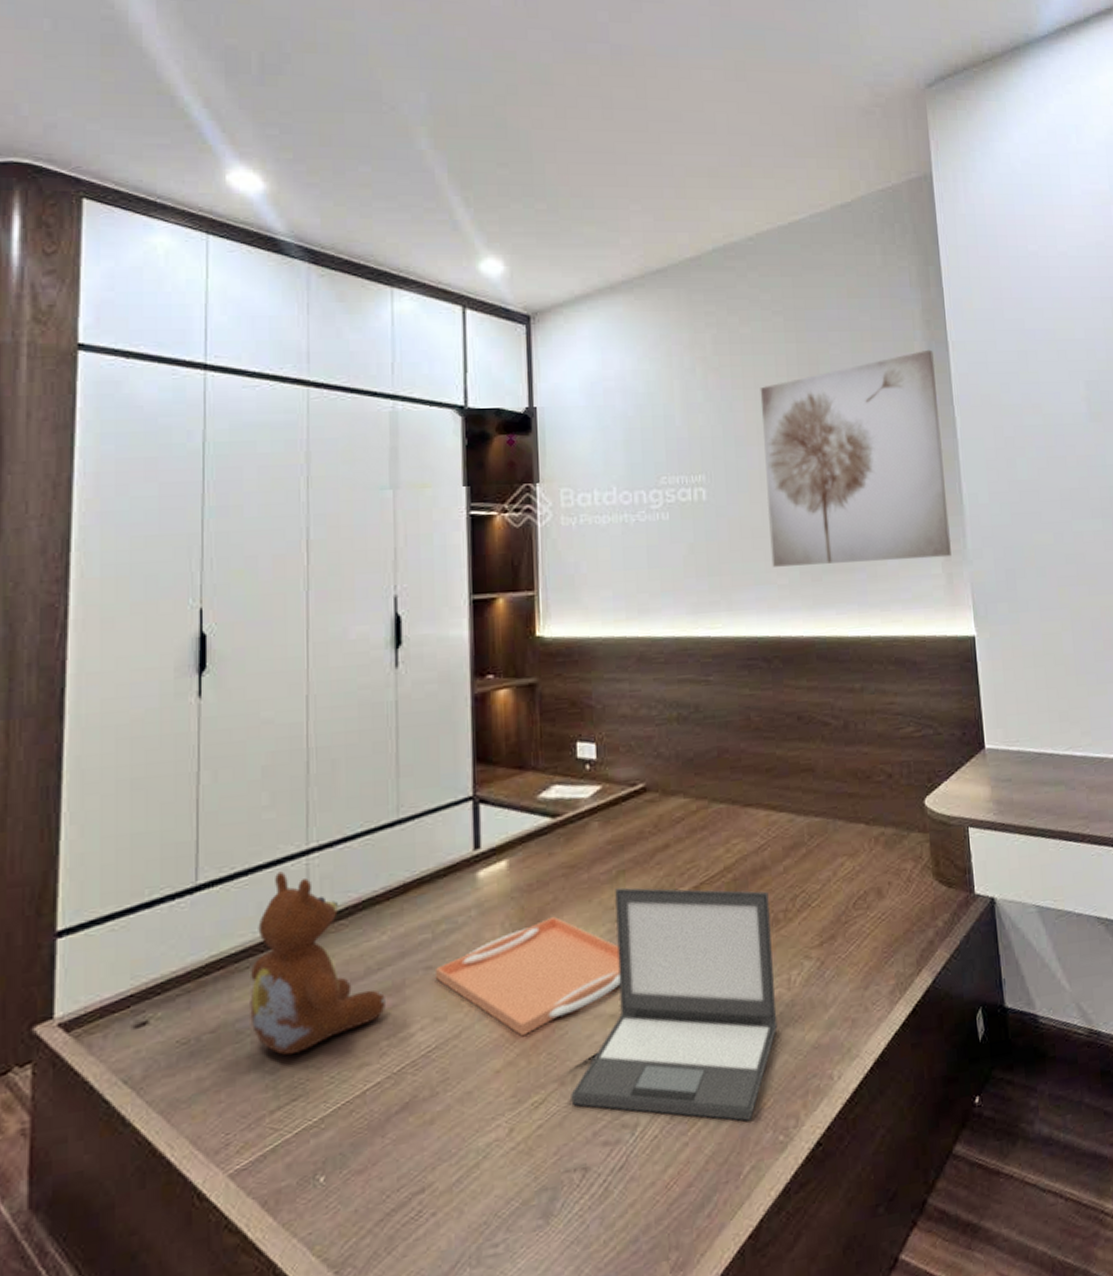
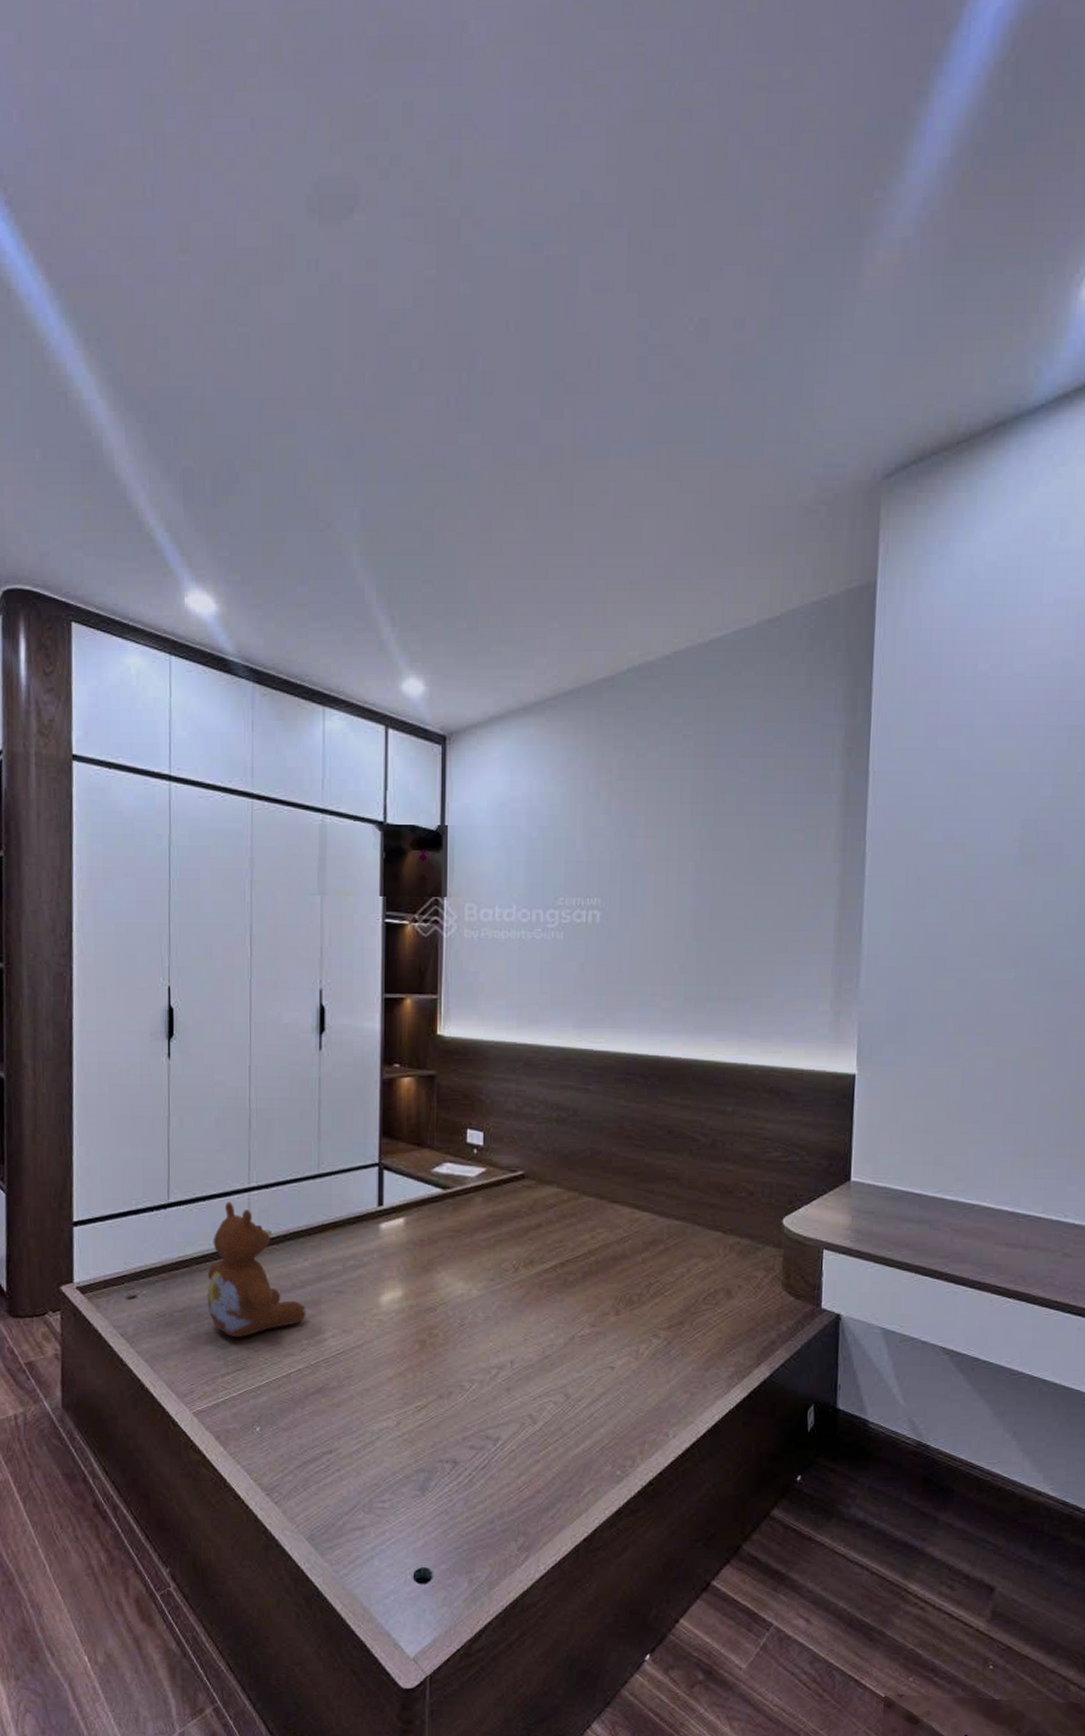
serving tray: present [434,916,621,1037] -> none [344,1268,493,1356]
laptop: present [571,887,778,1121] -> none [446,1254,626,1454]
wall art: present [760,349,952,567] -> none [657,779,851,995]

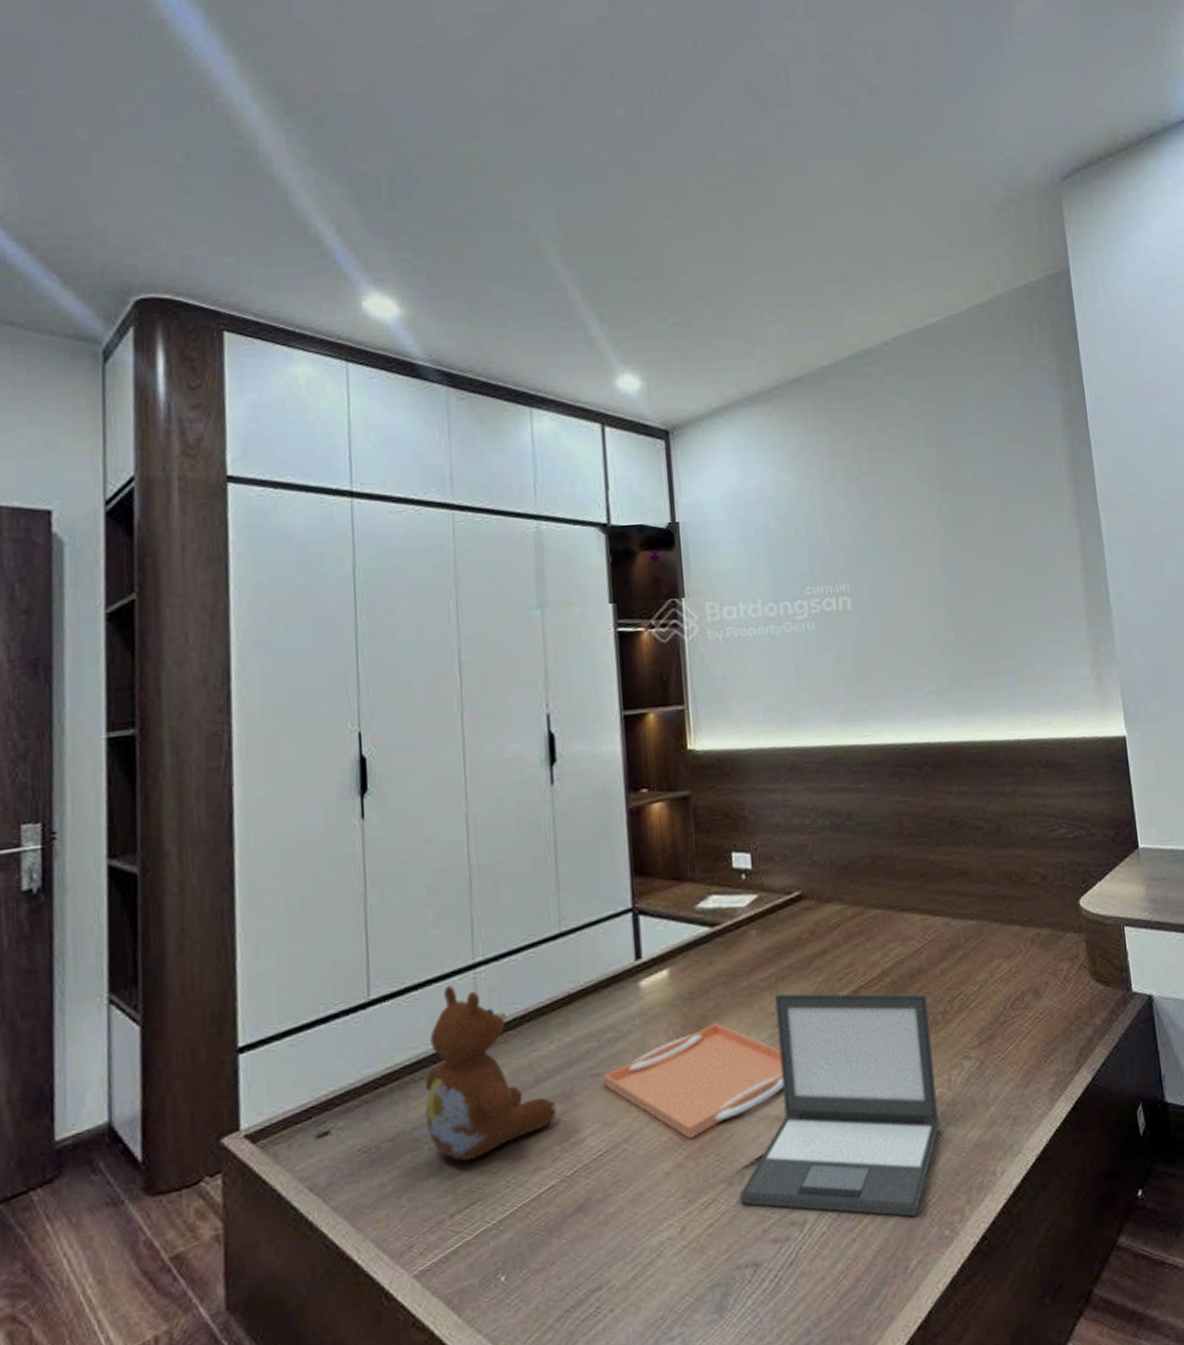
serving tray: none [344,1268,493,1356] -> present [602,1022,784,1140]
laptop: none [446,1254,626,1454] -> present [739,993,940,1217]

